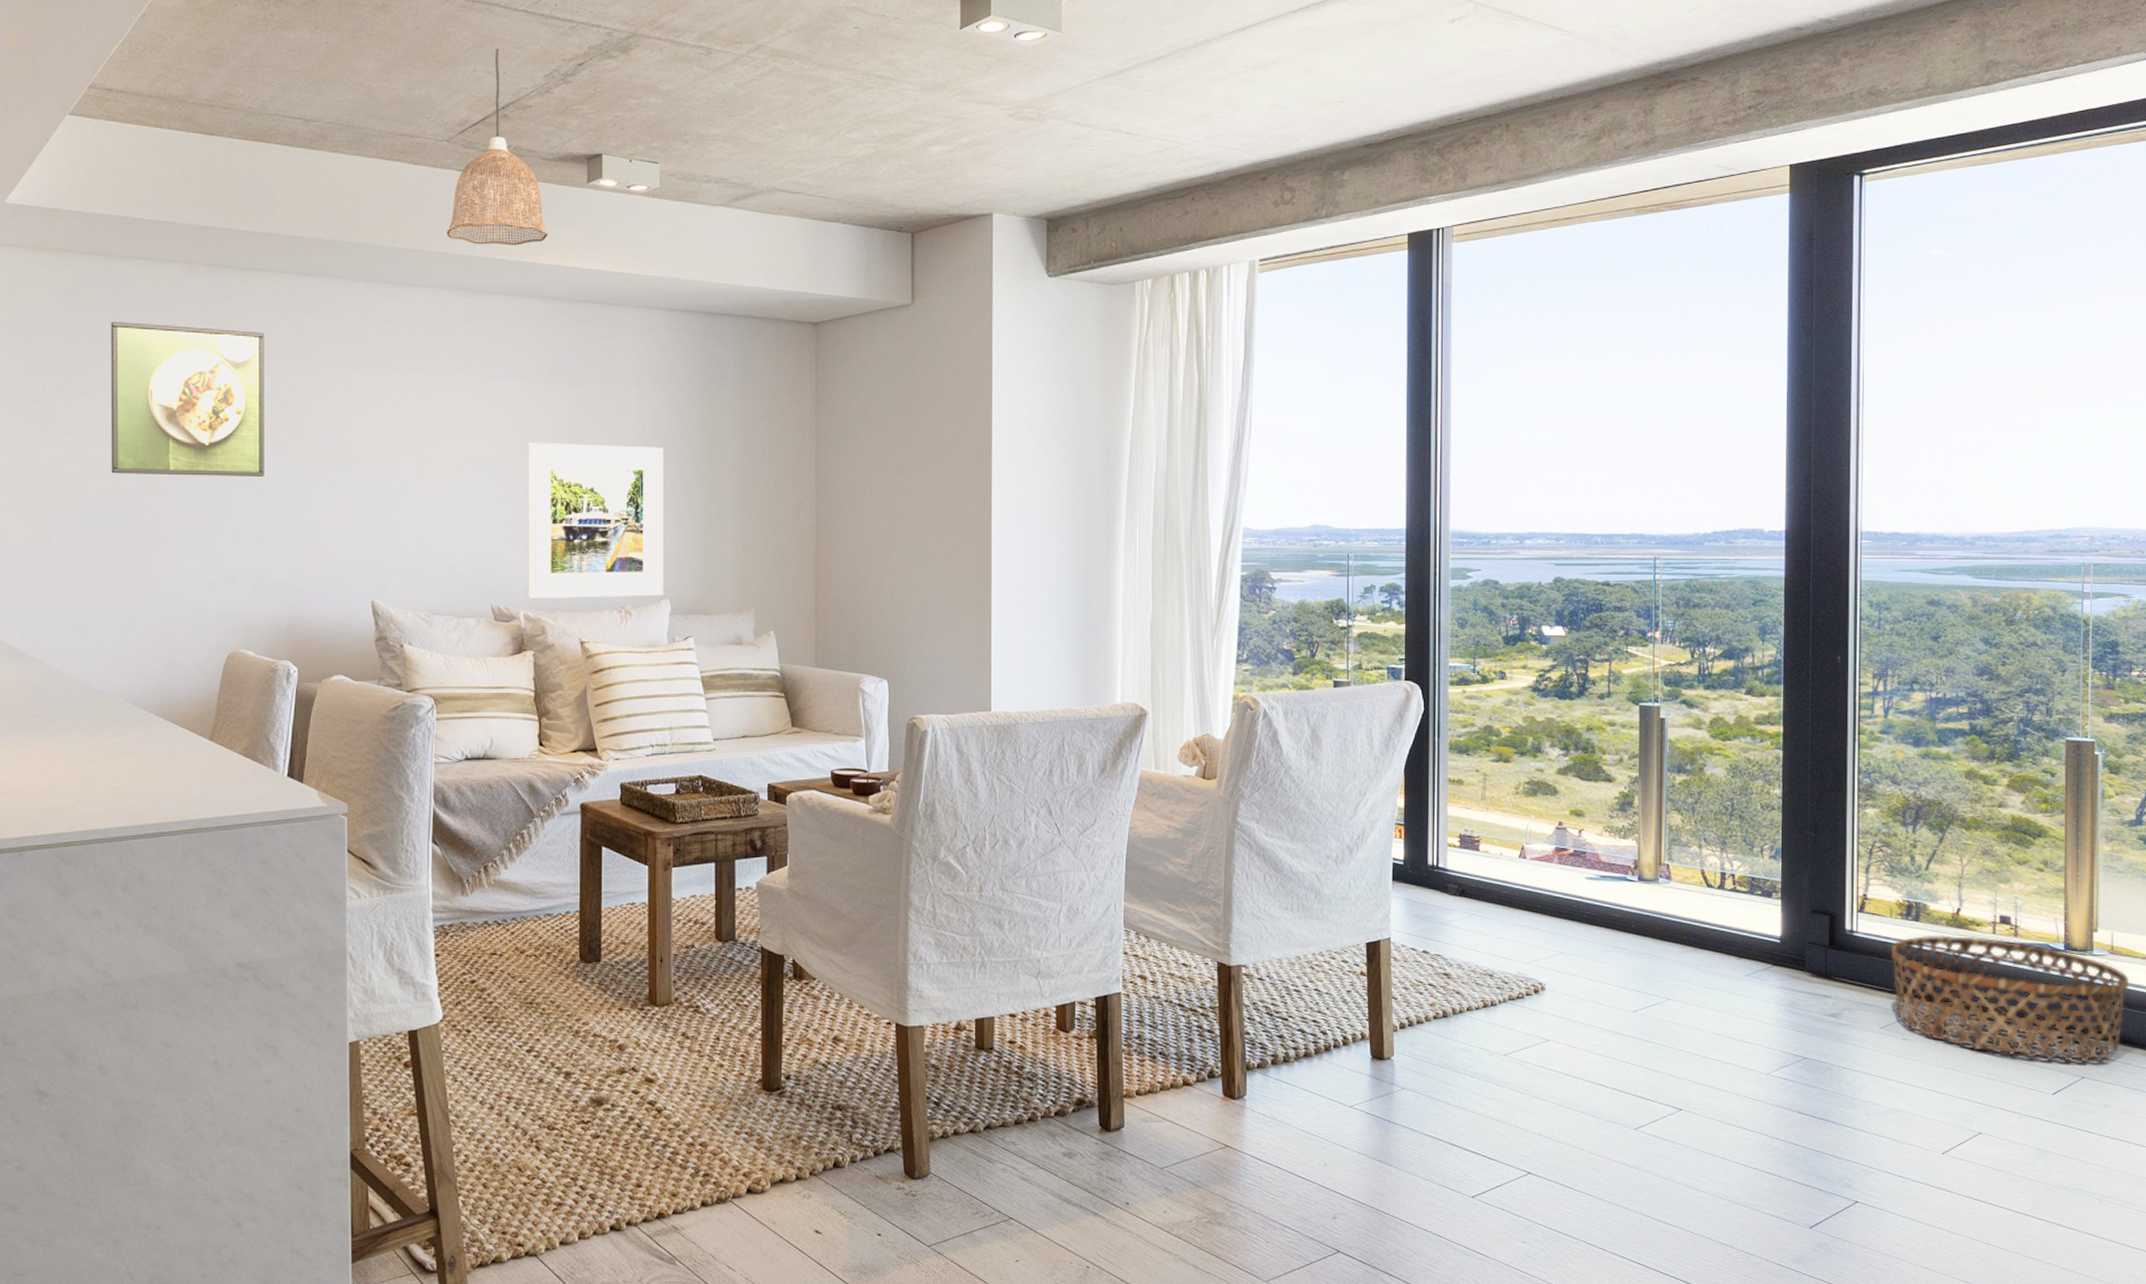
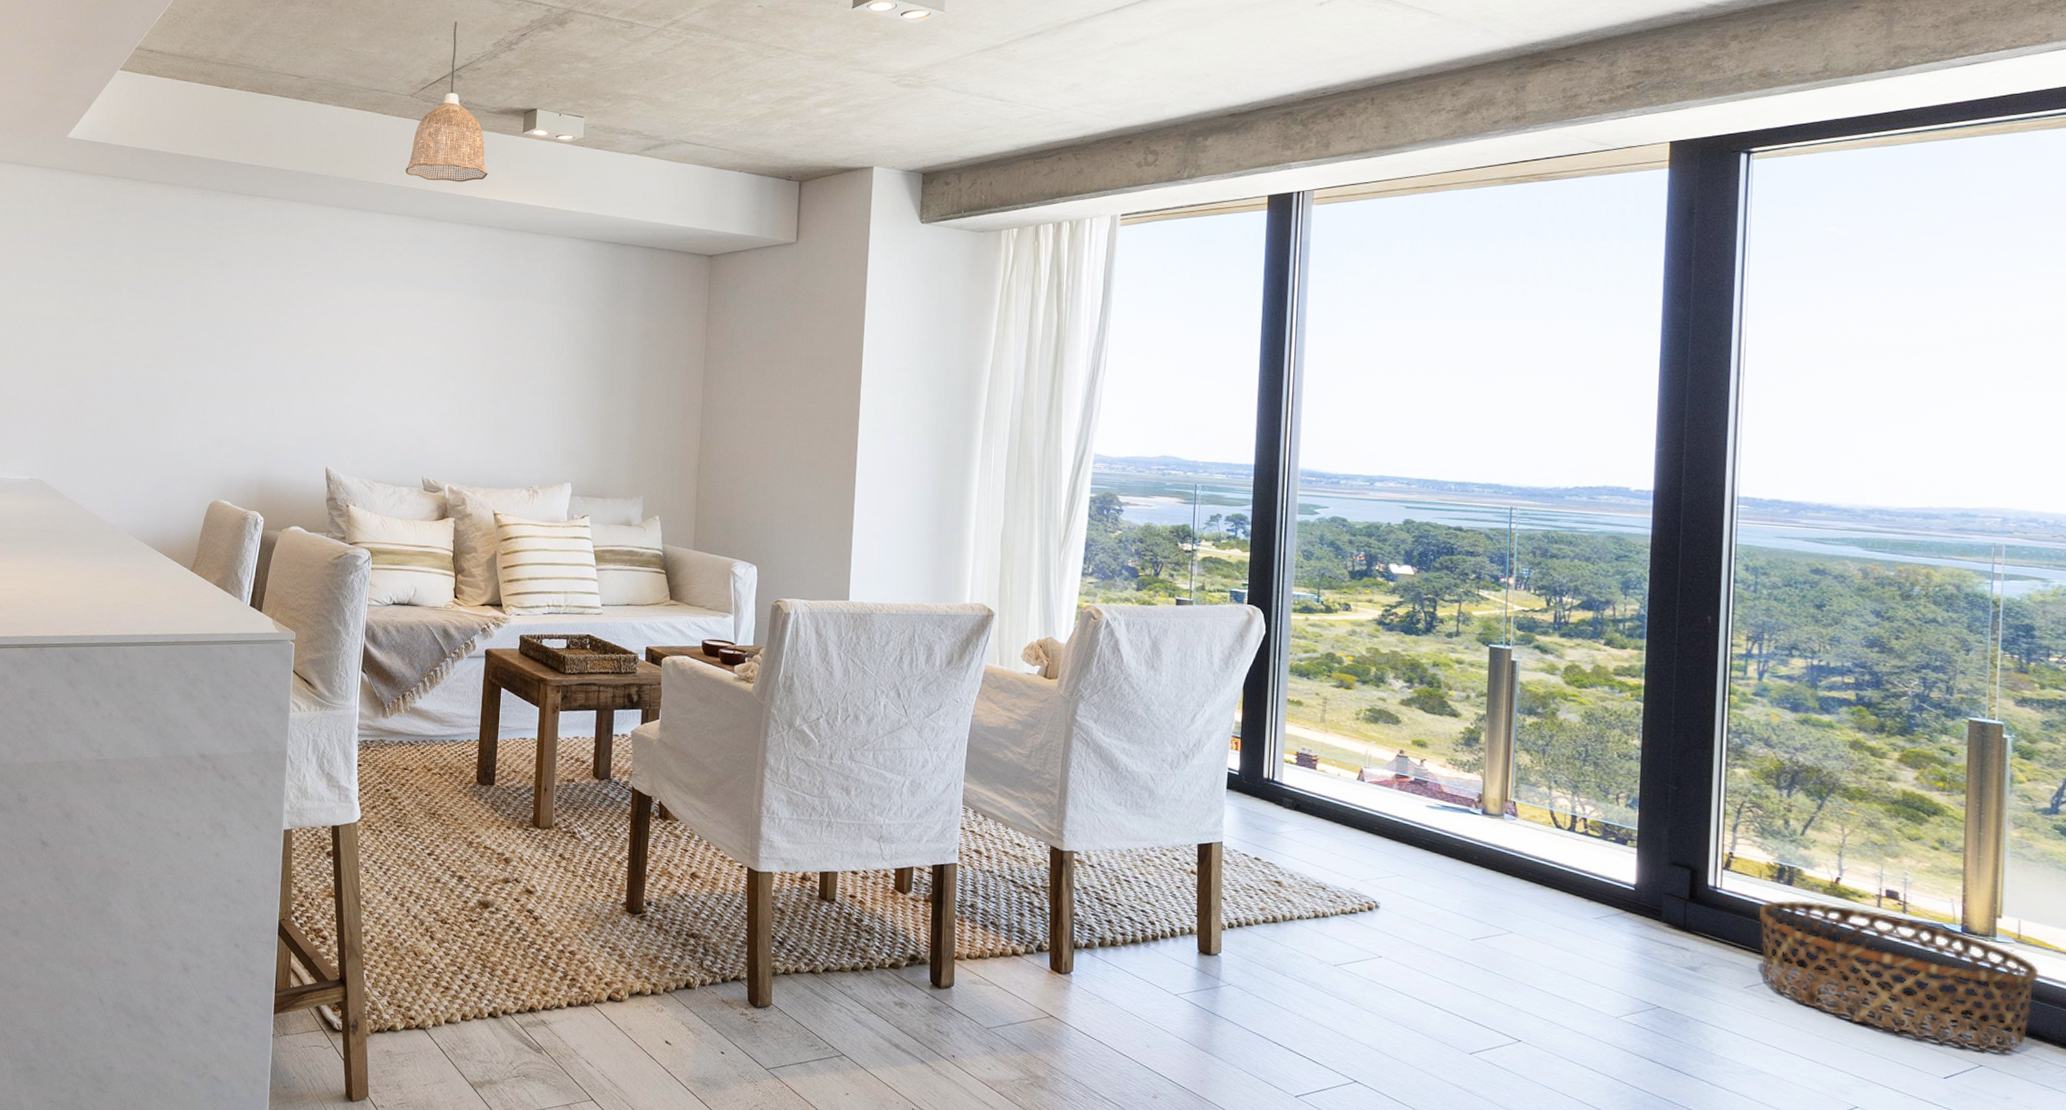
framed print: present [110,322,264,477] -> none [131,233,256,361]
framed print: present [526,443,664,598] -> none [452,345,574,479]

